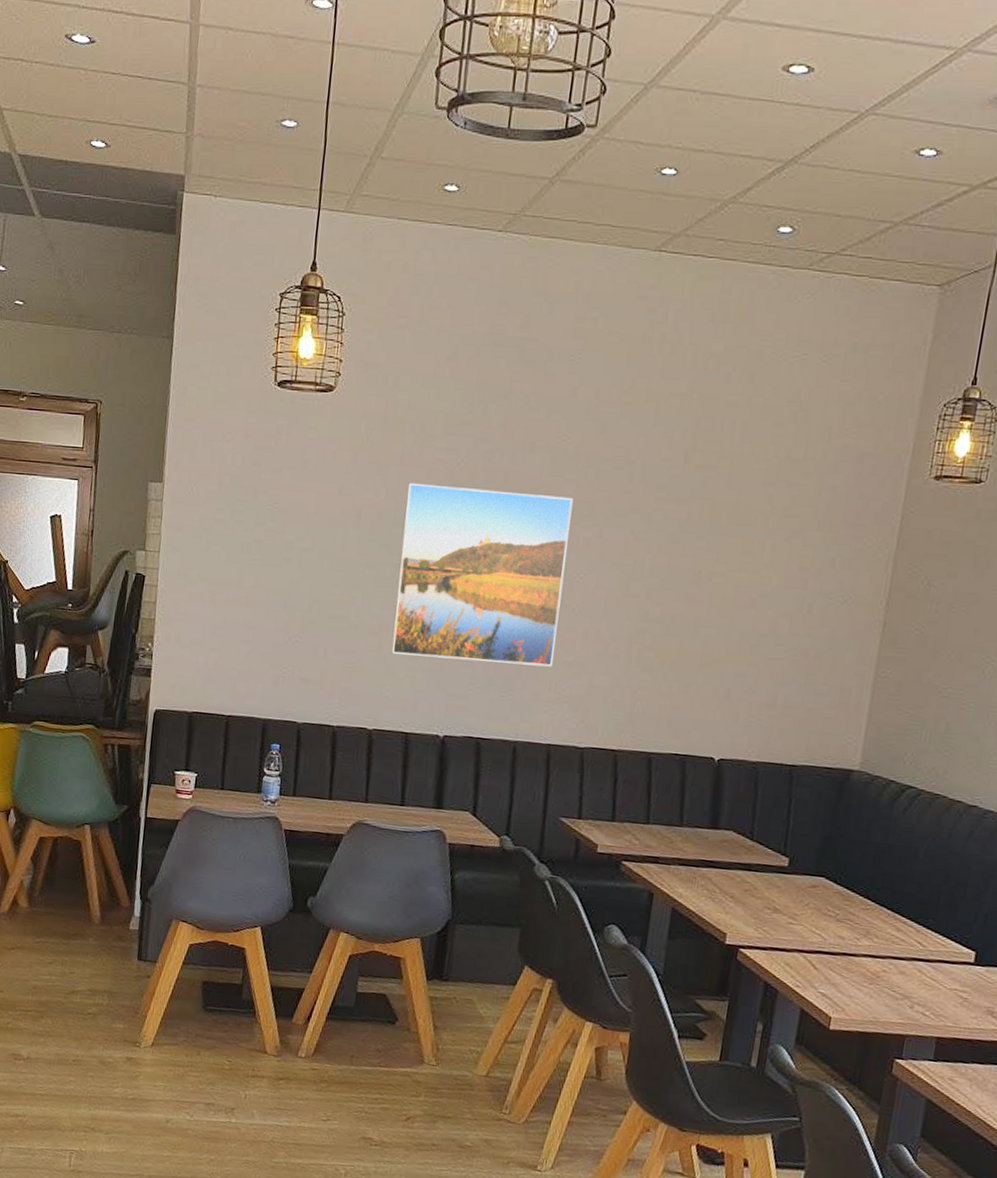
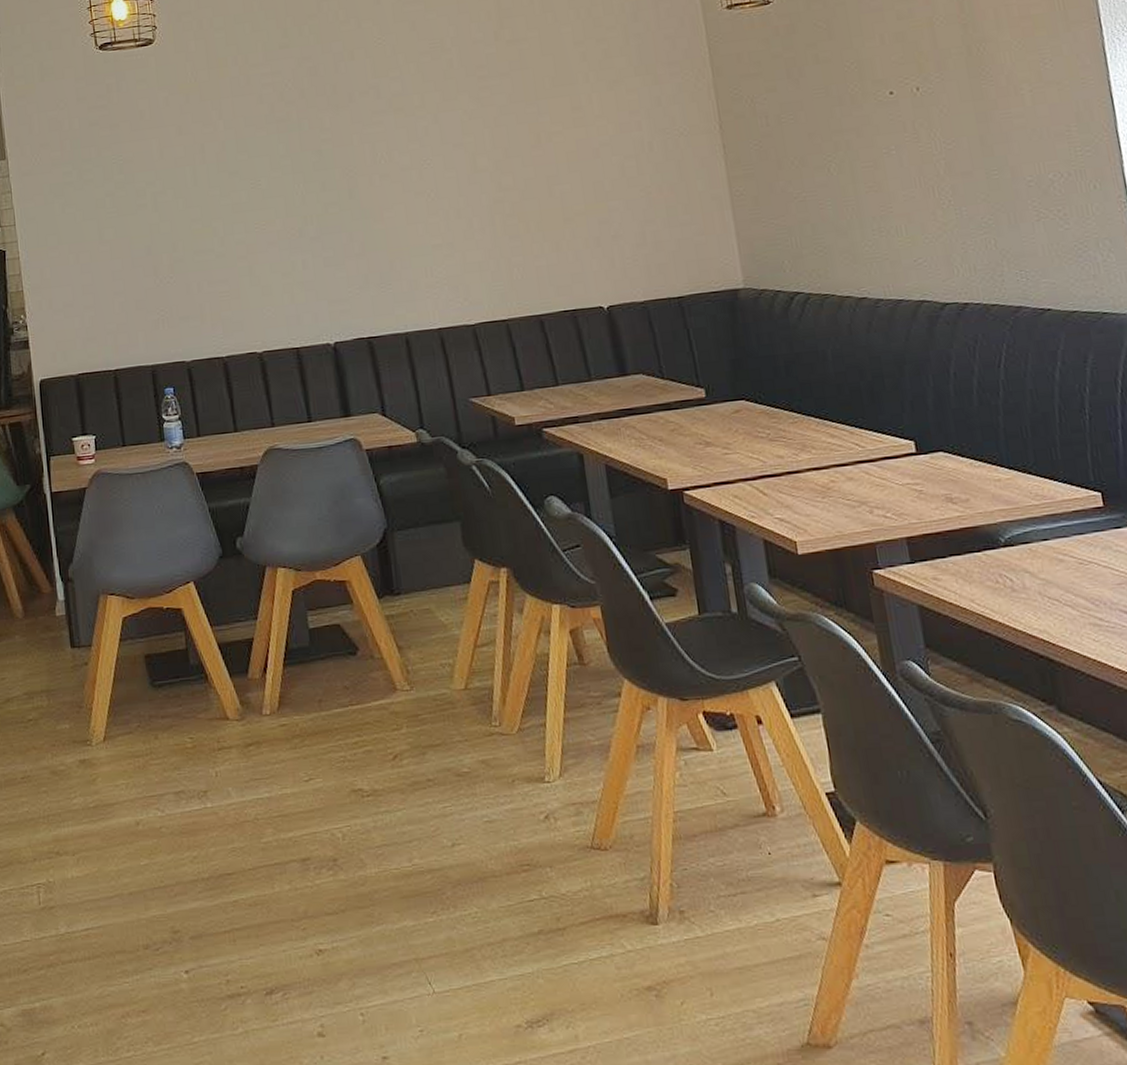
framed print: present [391,482,573,667] -> none [243,93,424,274]

